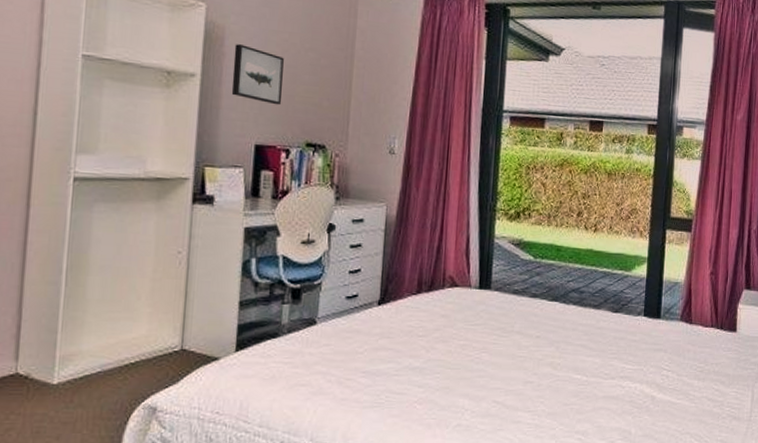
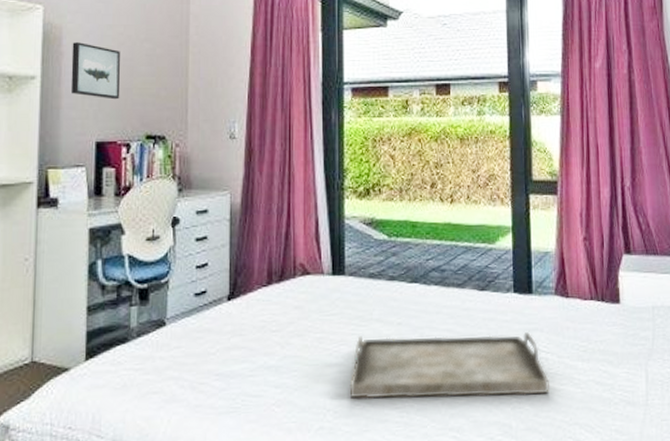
serving tray: none [488,346,668,406] -> present [350,332,549,399]

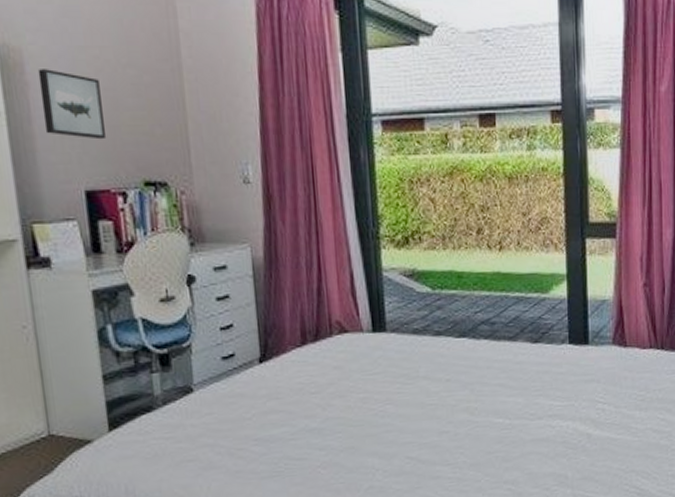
serving tray: present [350,332,549,399] -> none [399,384,606,457]

